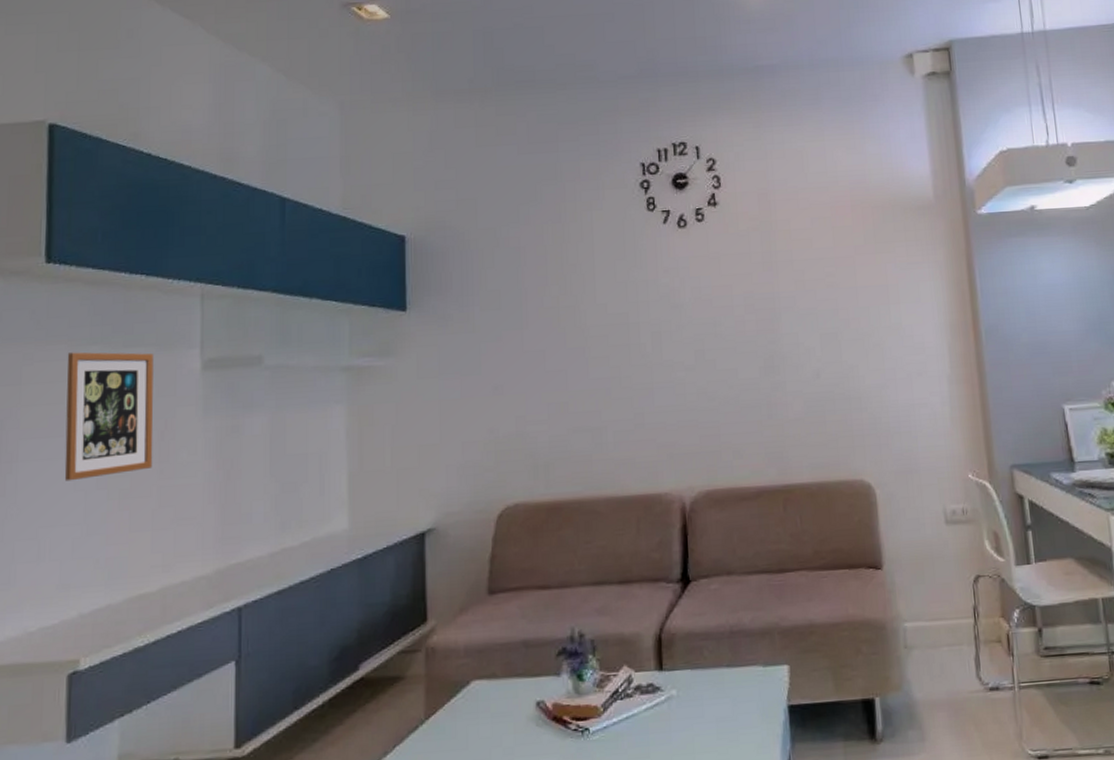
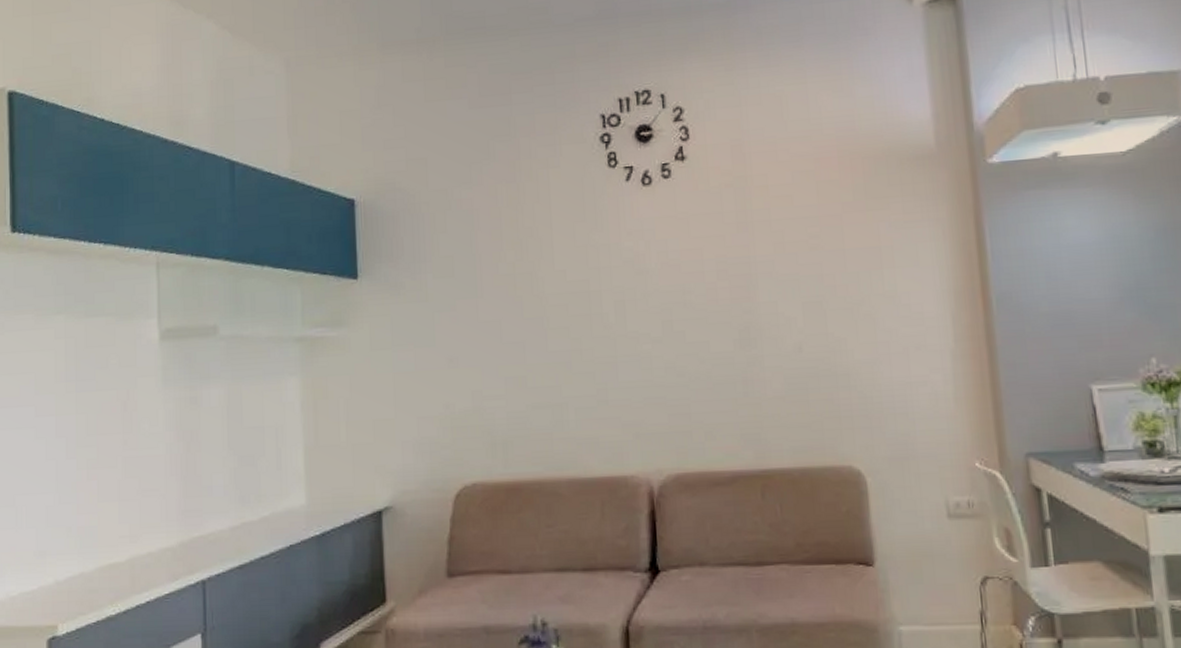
picture frame: present [64,352,154,482] -> none [34,321,117,450]

